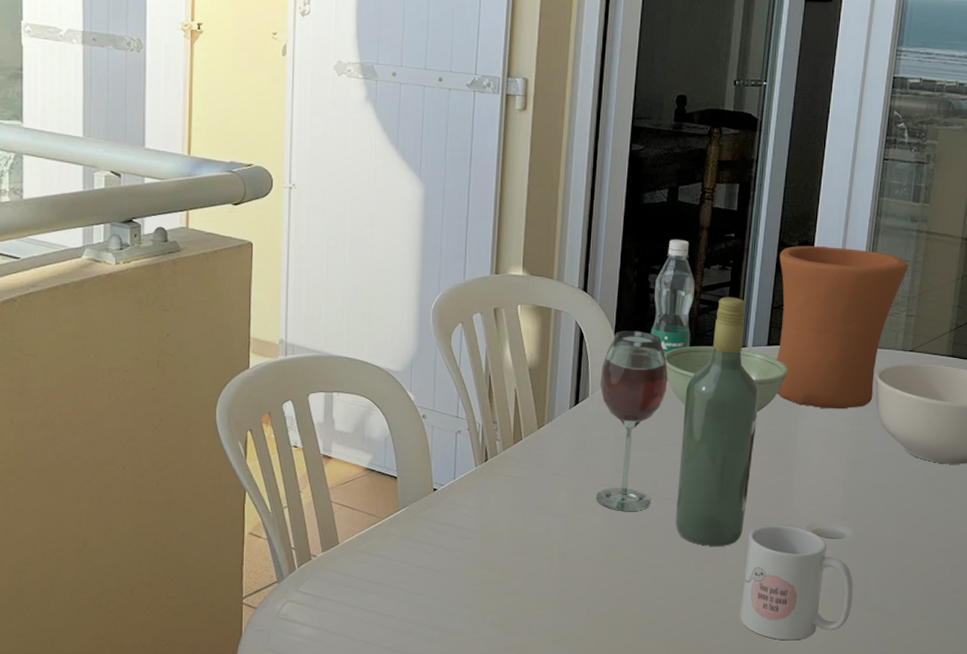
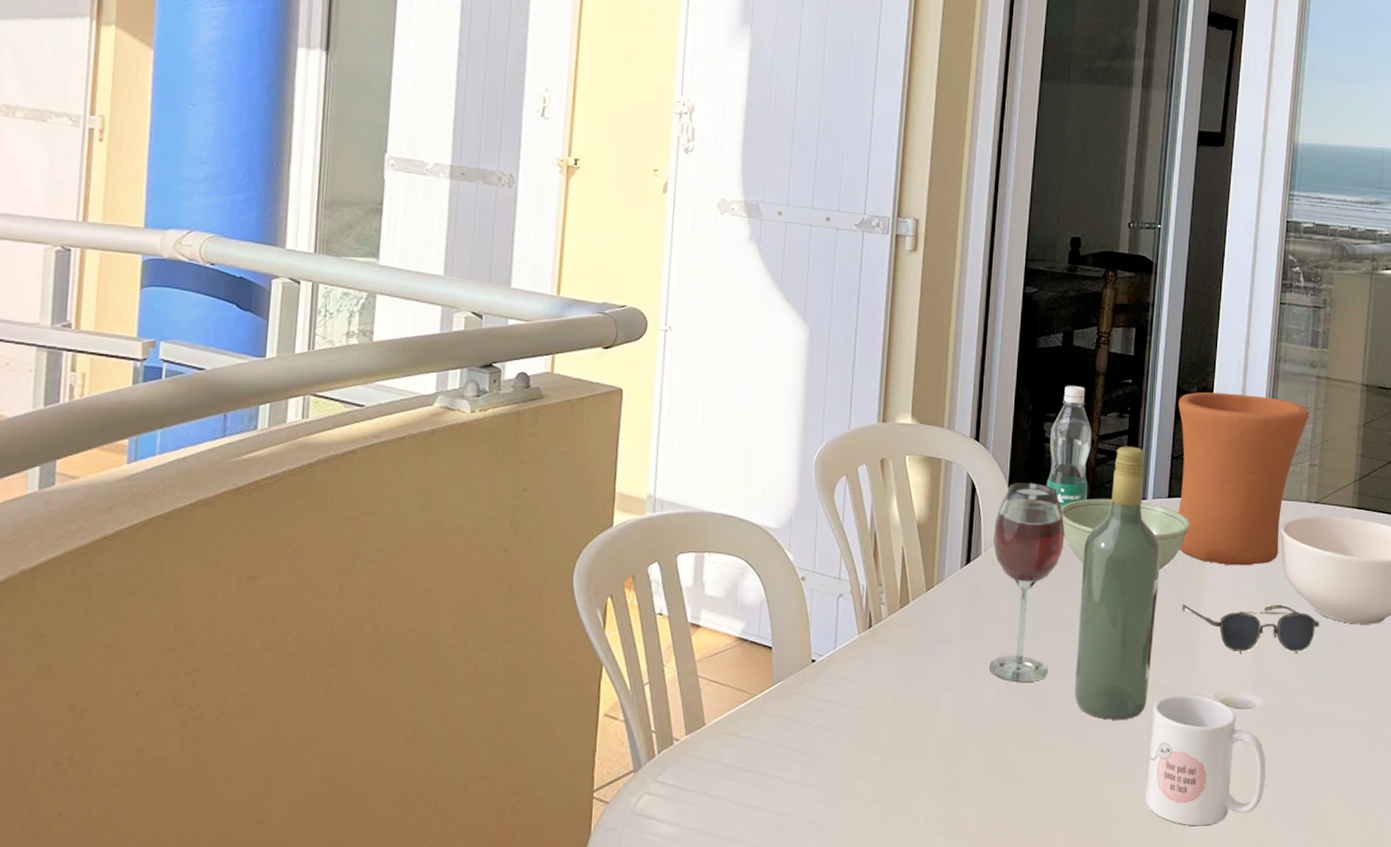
sunglasses: none [778,444,910,489] -> present [1182,604,1319,654]

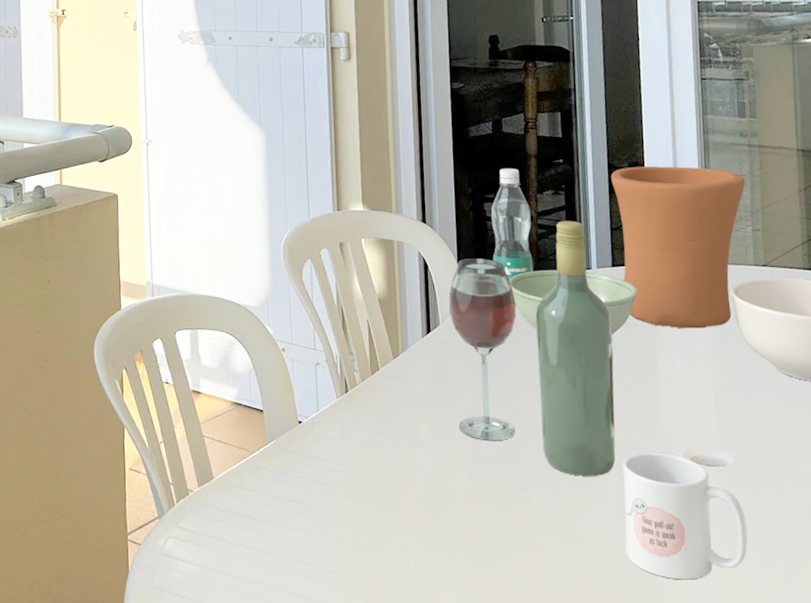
sunglasses: present [1182,604,1319,654] -> none [639,365,784,413]

